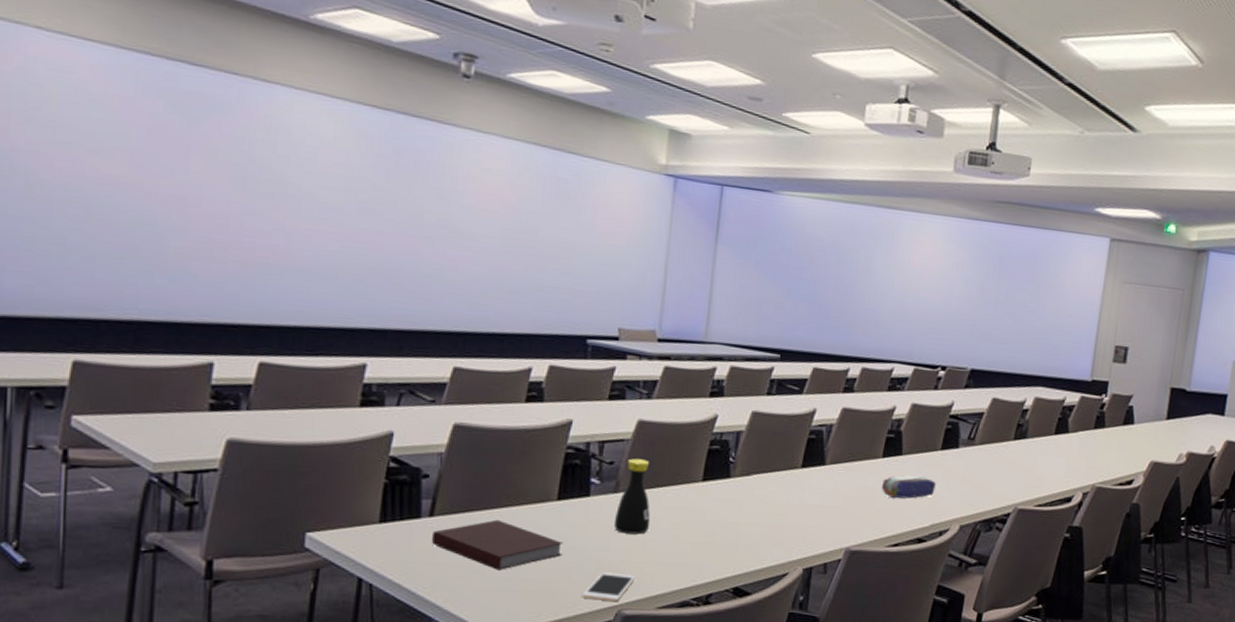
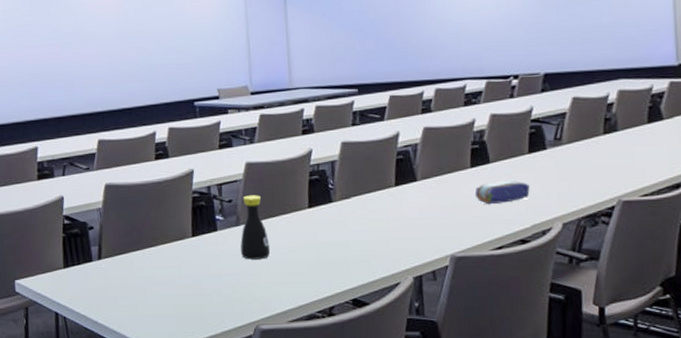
notebook: present [431,519,563,570] -> none [102,257,203,299]
cell phone: present [581,572,635,602] -> none [224,294,266,319]

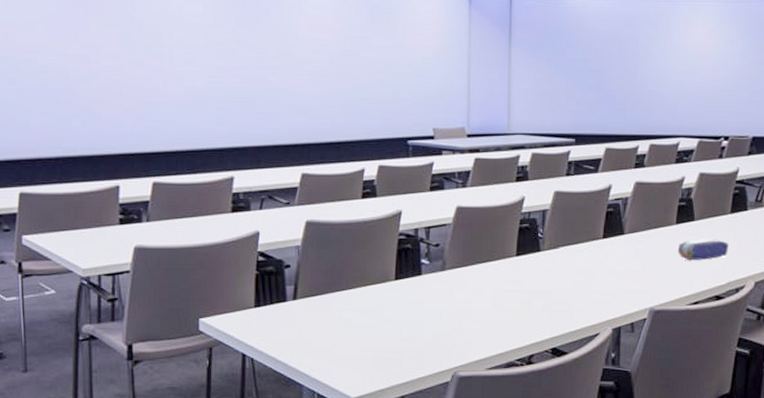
bottle: present [240,195,271,260] -> none [445,240,475,306]

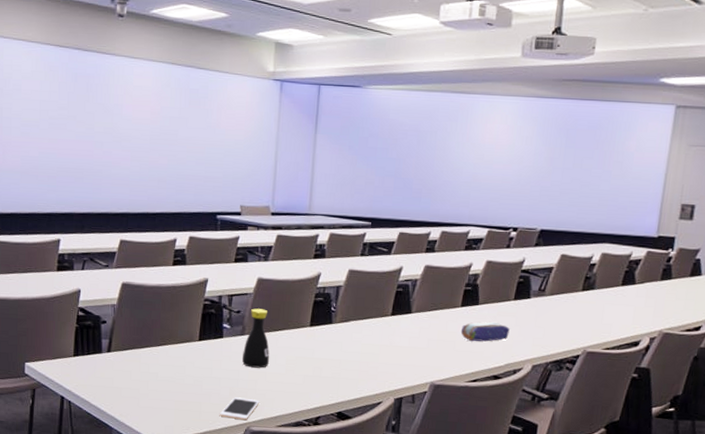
cell phone: none [422,340,466,366] -> present [219,397,259,421]
bottle: none [445,240,475,306] -> present [242,308,270,368]

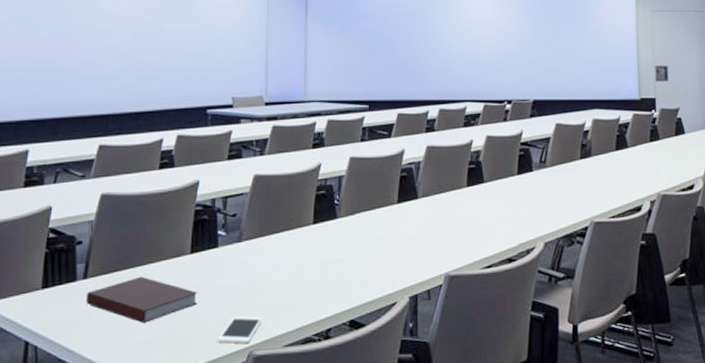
notebook: none [109,355,204,393] -> present [85,276,198,323]
bottle: present [242,308,270,368] -> none [241,209,272,279]
pencil case: present [460,321,510,342] -> none [469,199,518,224]

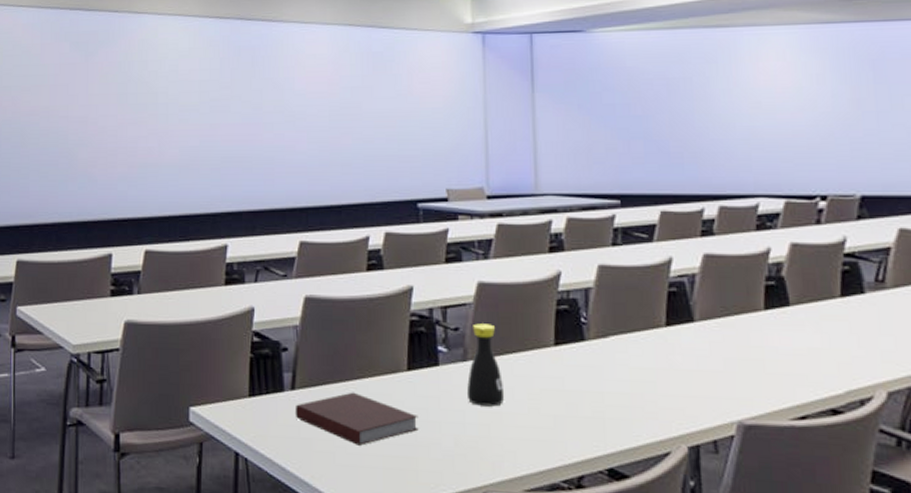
cell phone: present [216,316,262,344] -> none [443,449,496,483]
bottle: none [241,209,272,279] -> present [467,323,505,407]

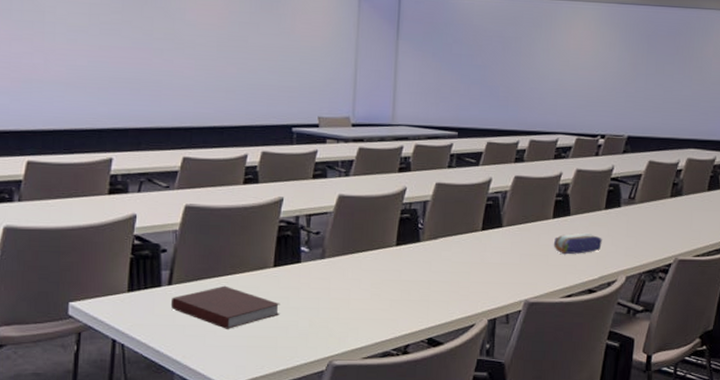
bottle: present [467,323,505,407] -> none [323,228,353,294]
pencil case: none [769,329,843,360] -> present [553,232,602,255]

